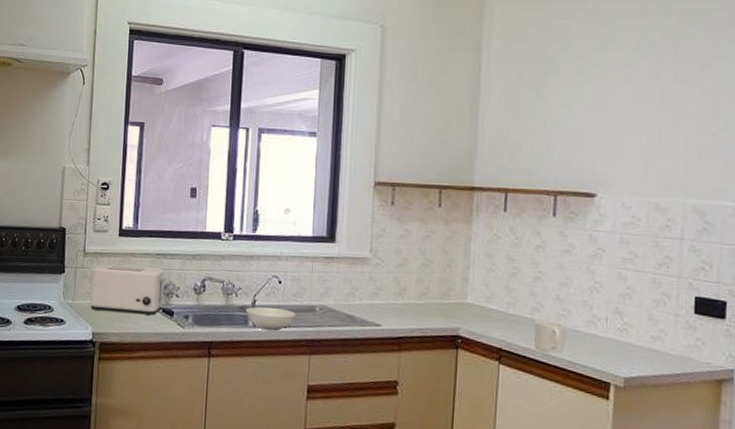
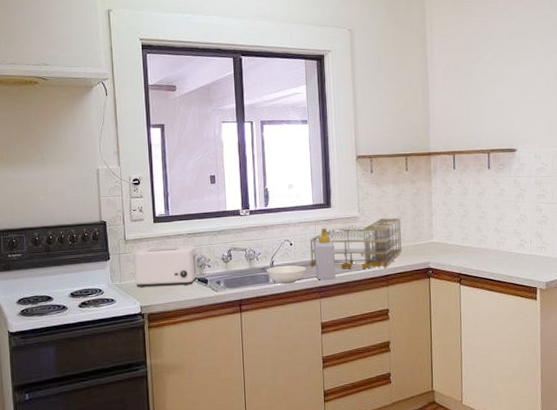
dish rack: none [301,264,426,329] -> present [309,218,403,269]
soap bottle: none [307,266,334,333] -> present [315,227,336,280]
mug: present [534,320,568,354] -> none [482,248,505,272]

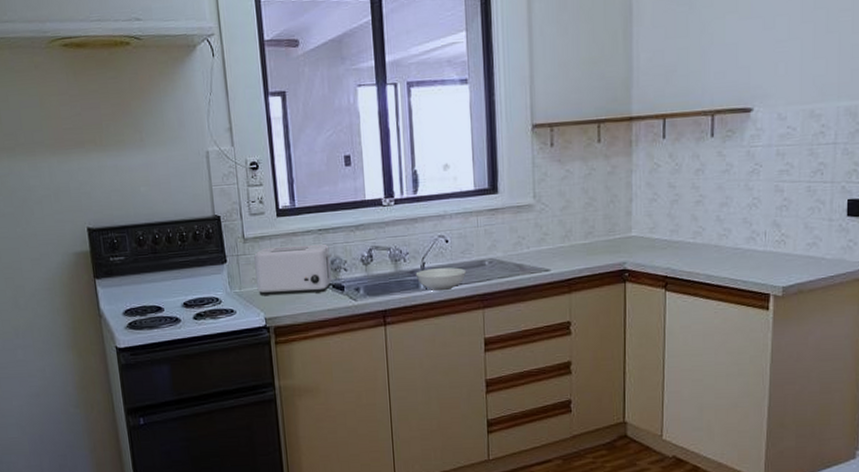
dish rack: present [309,218,403,269] -> none [469,205,591,272]
soap bottle: present [315,227,336,280] -> none [476,218,503,286]

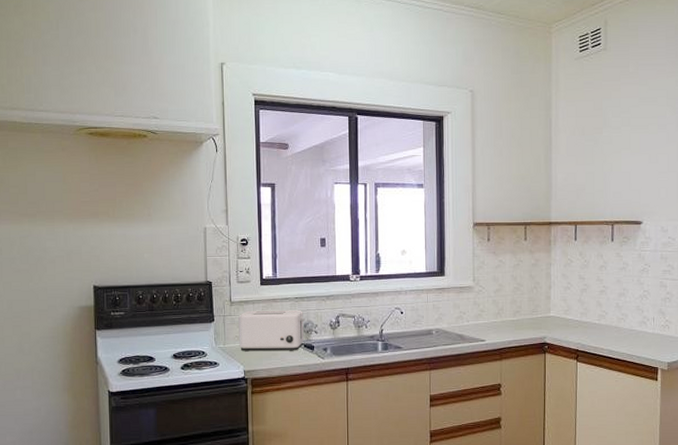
bowl: present [415,267,467,292] -> none [375,335,417,354]

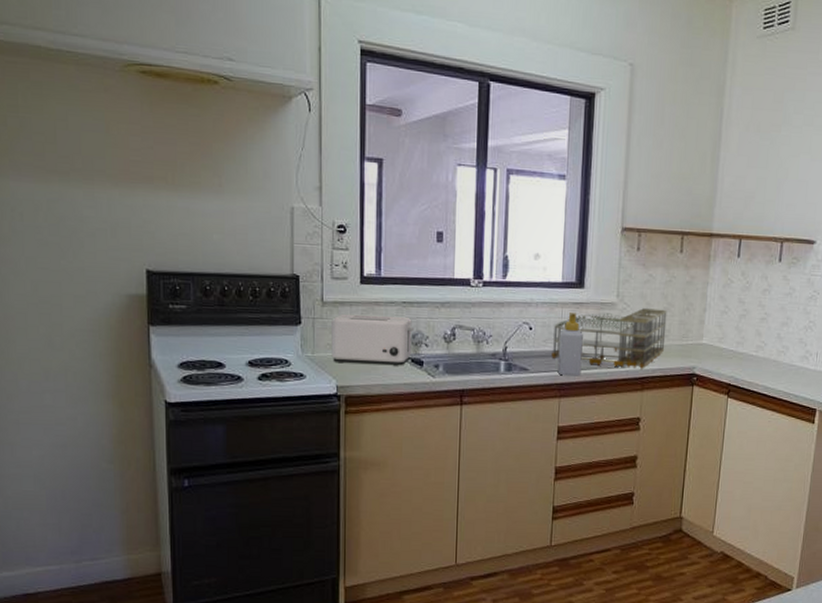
dish rack: none [420,289,518,342] -> present [551,308,667,370]
soap bottle: none [426,296,447,351] -> present [557,311,583,377]

